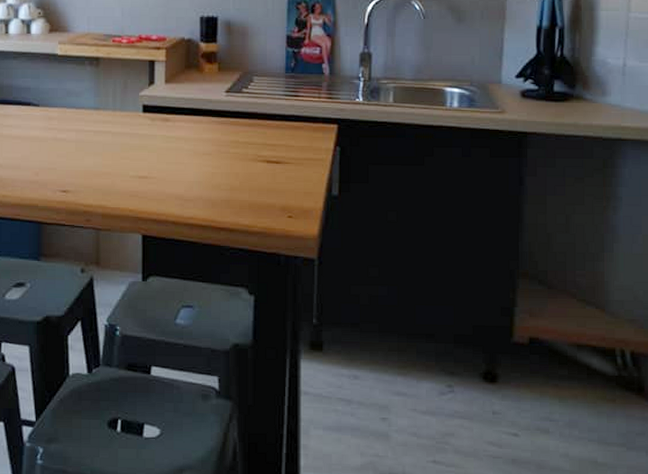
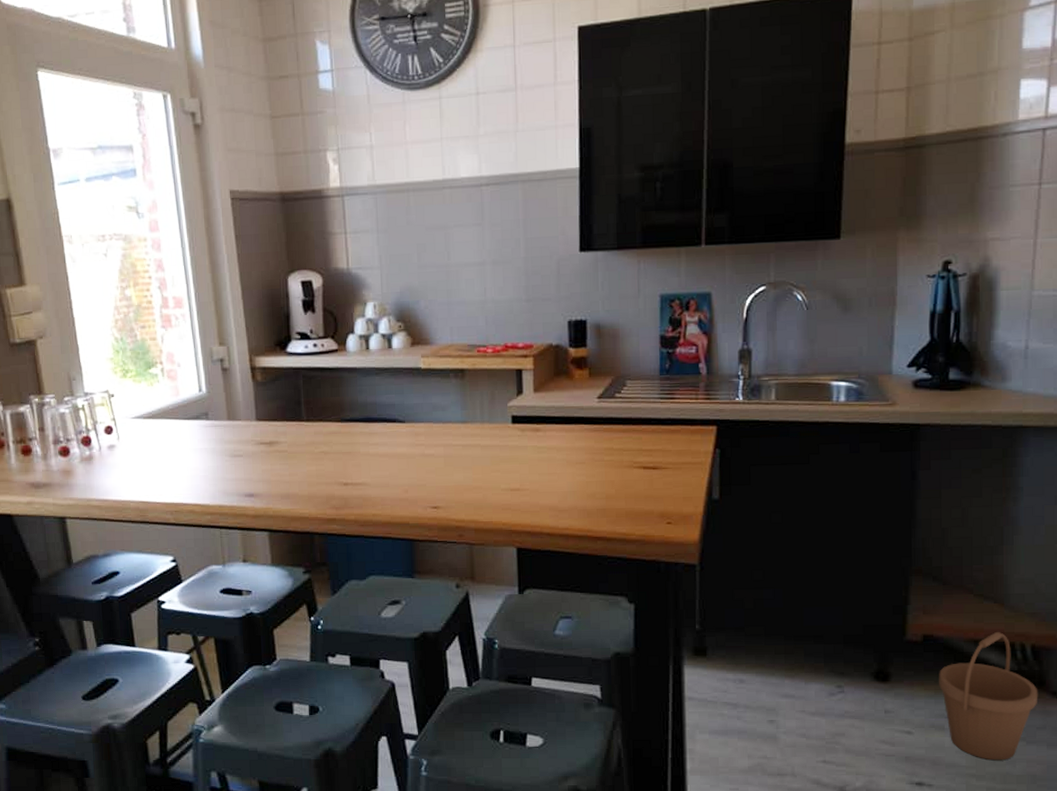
bucket: none [543,336,638,466] -> present [938,631,1038,761]

